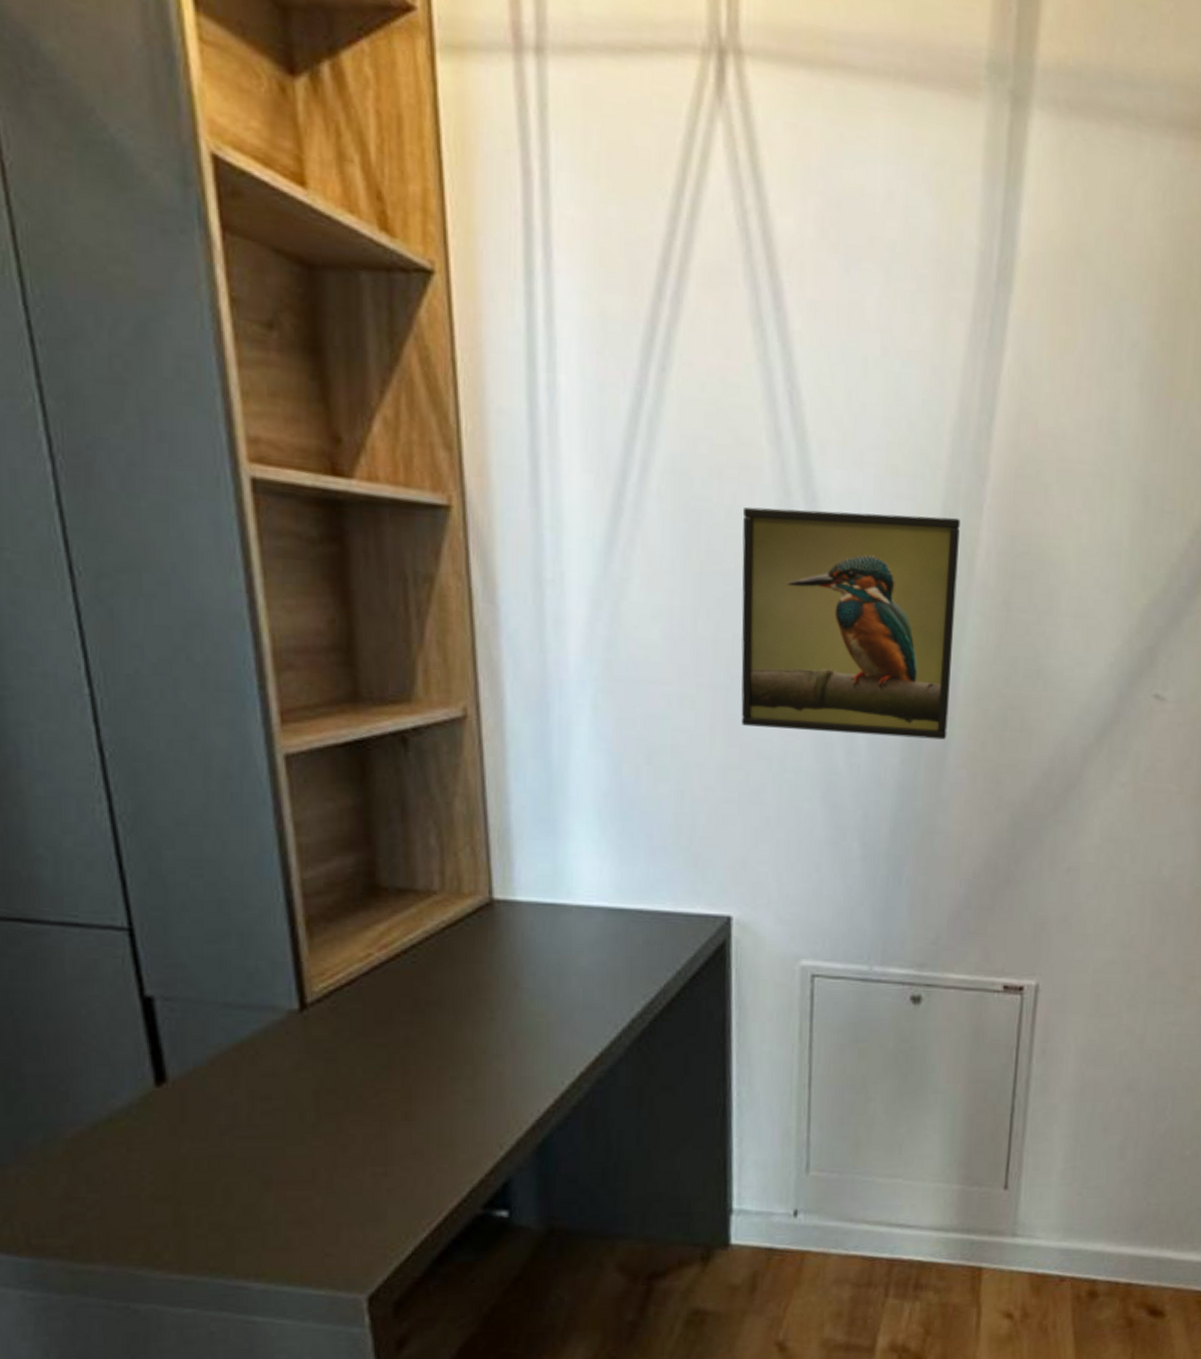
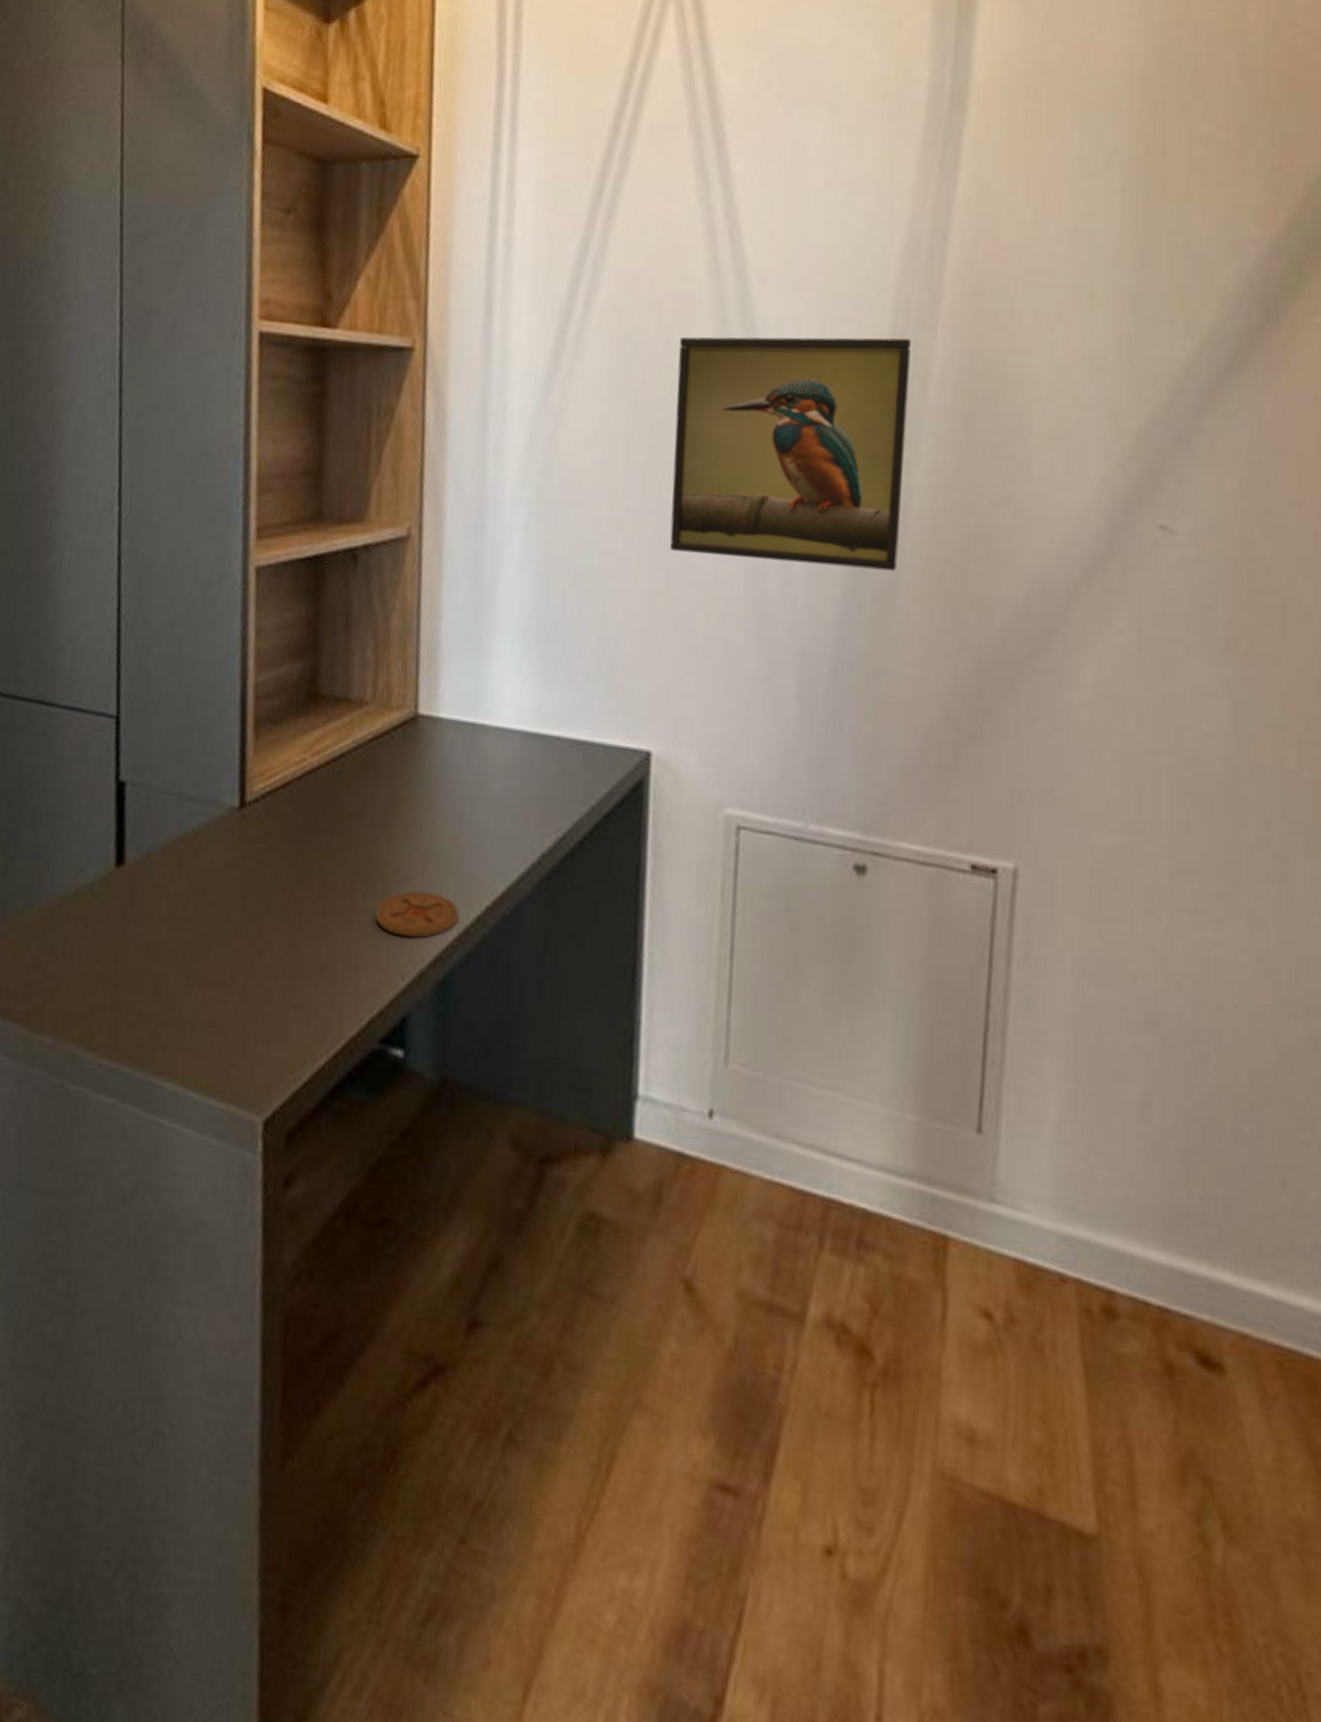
coaster: none [466,1066,554,1111] -> present [375,890,460,938]

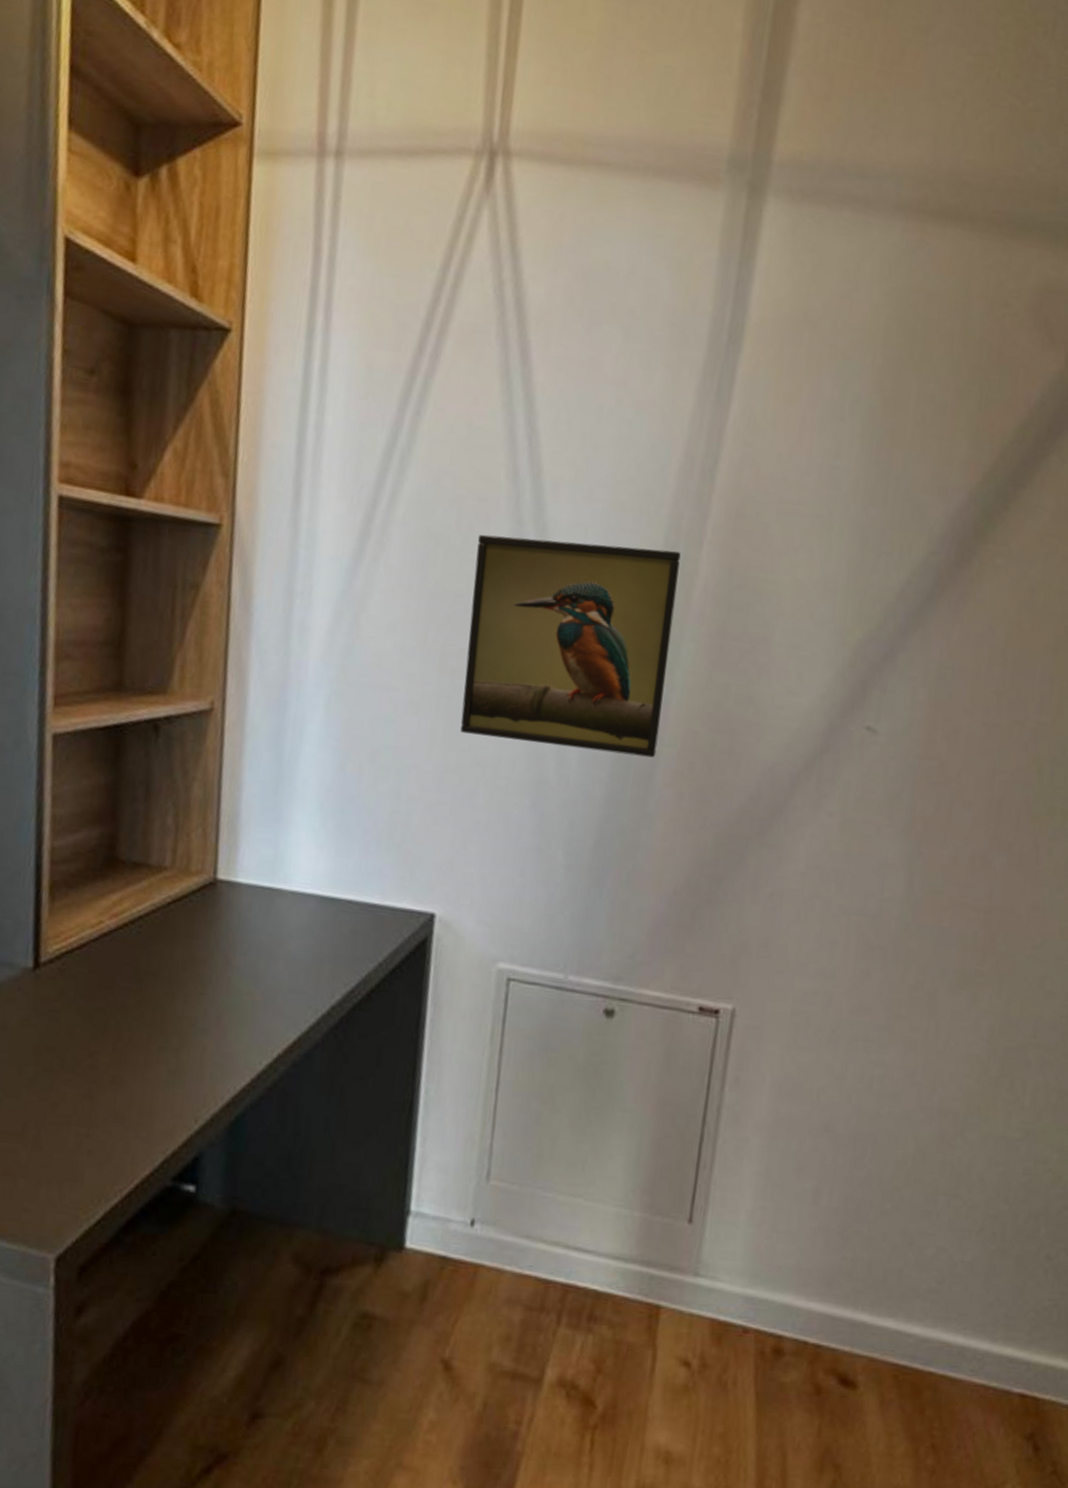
coaster: present [375,890,460,938] -> none [170,1041,253,1085]

